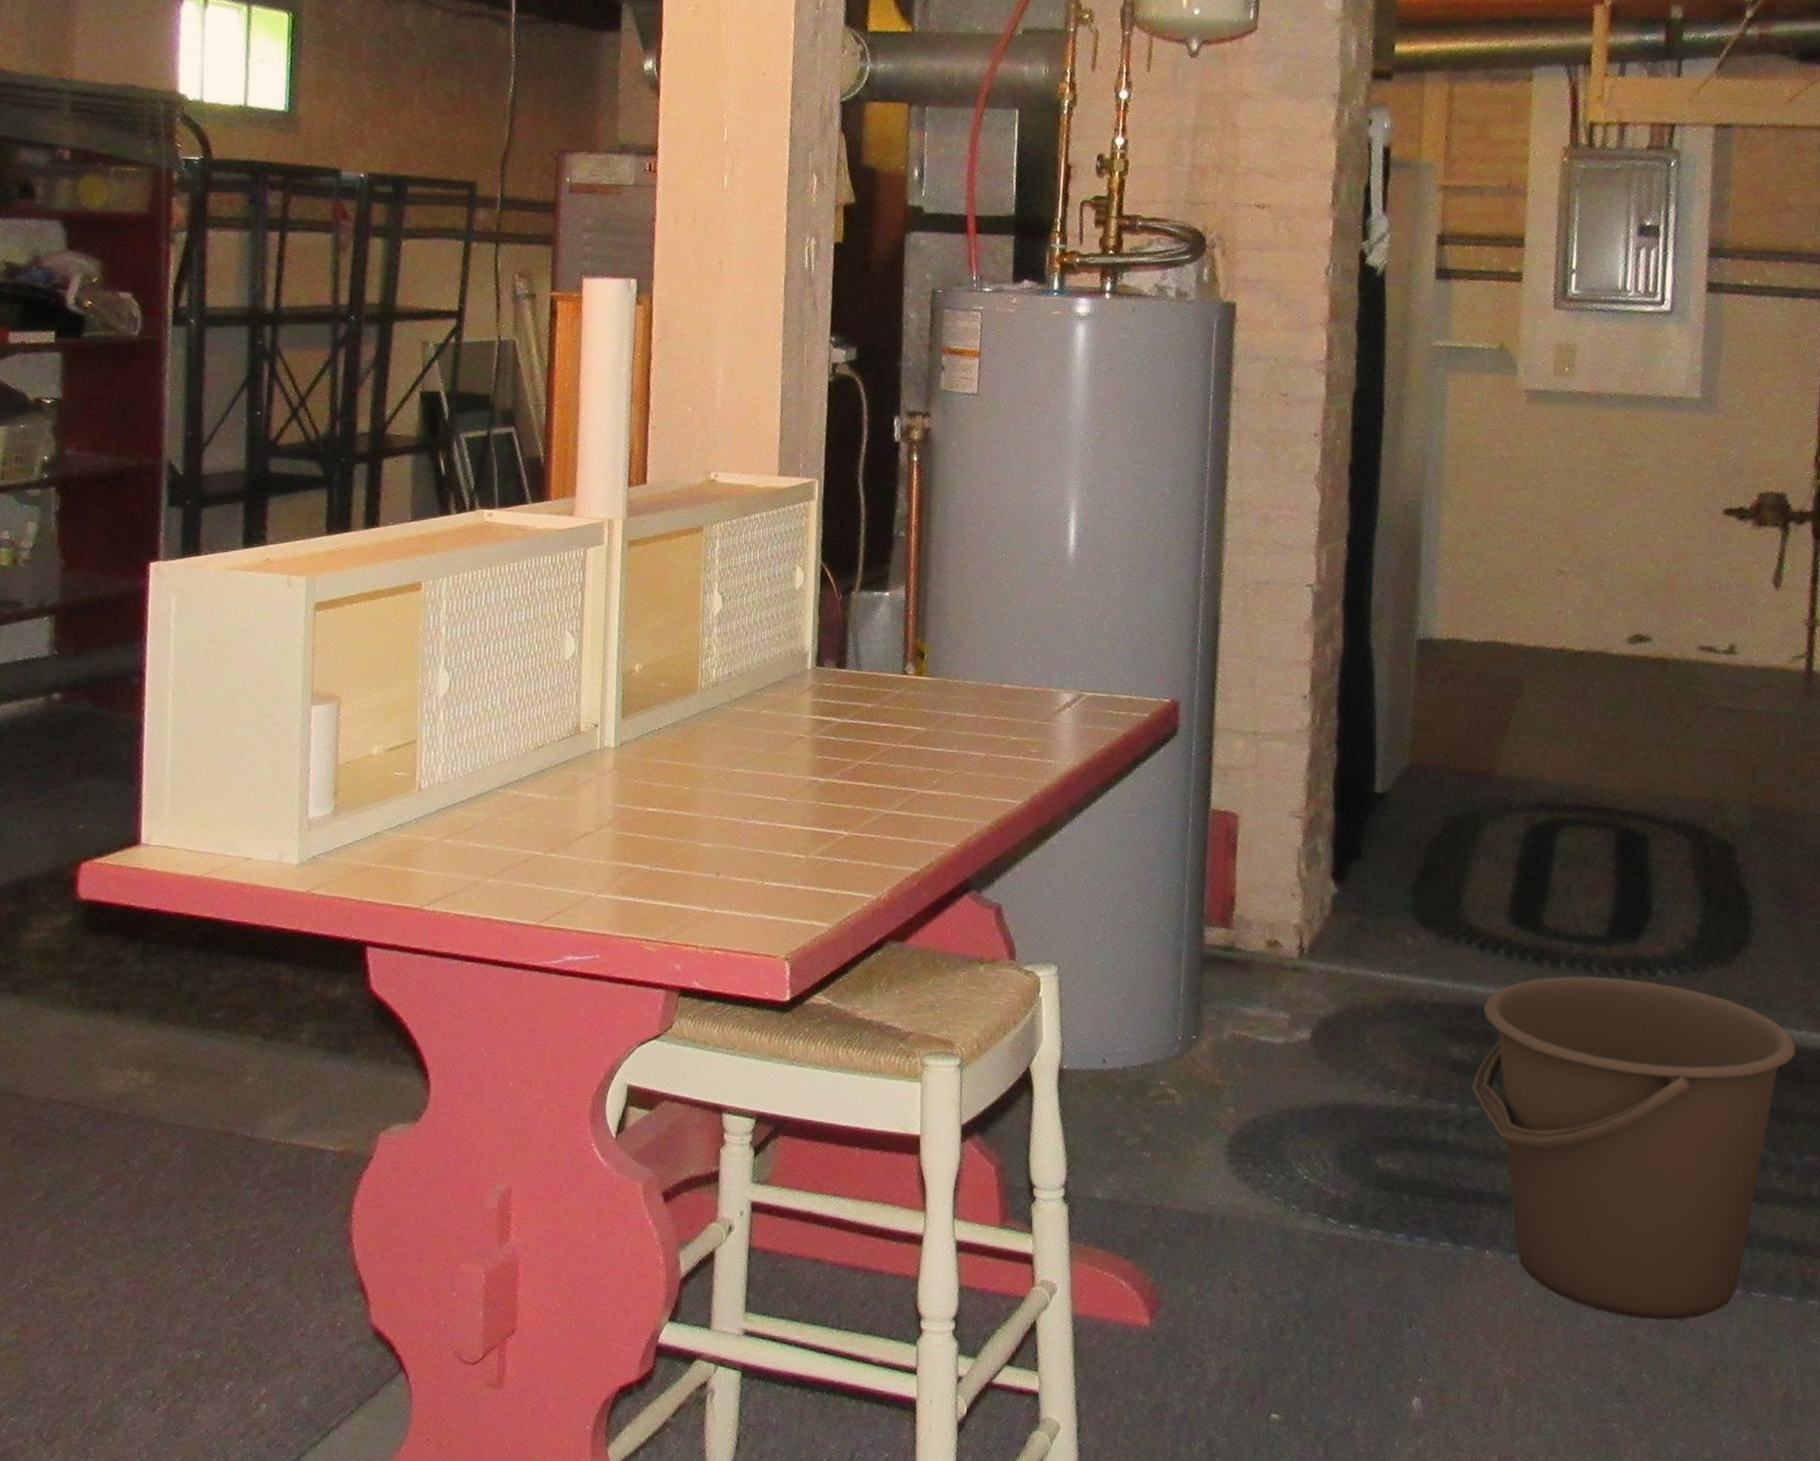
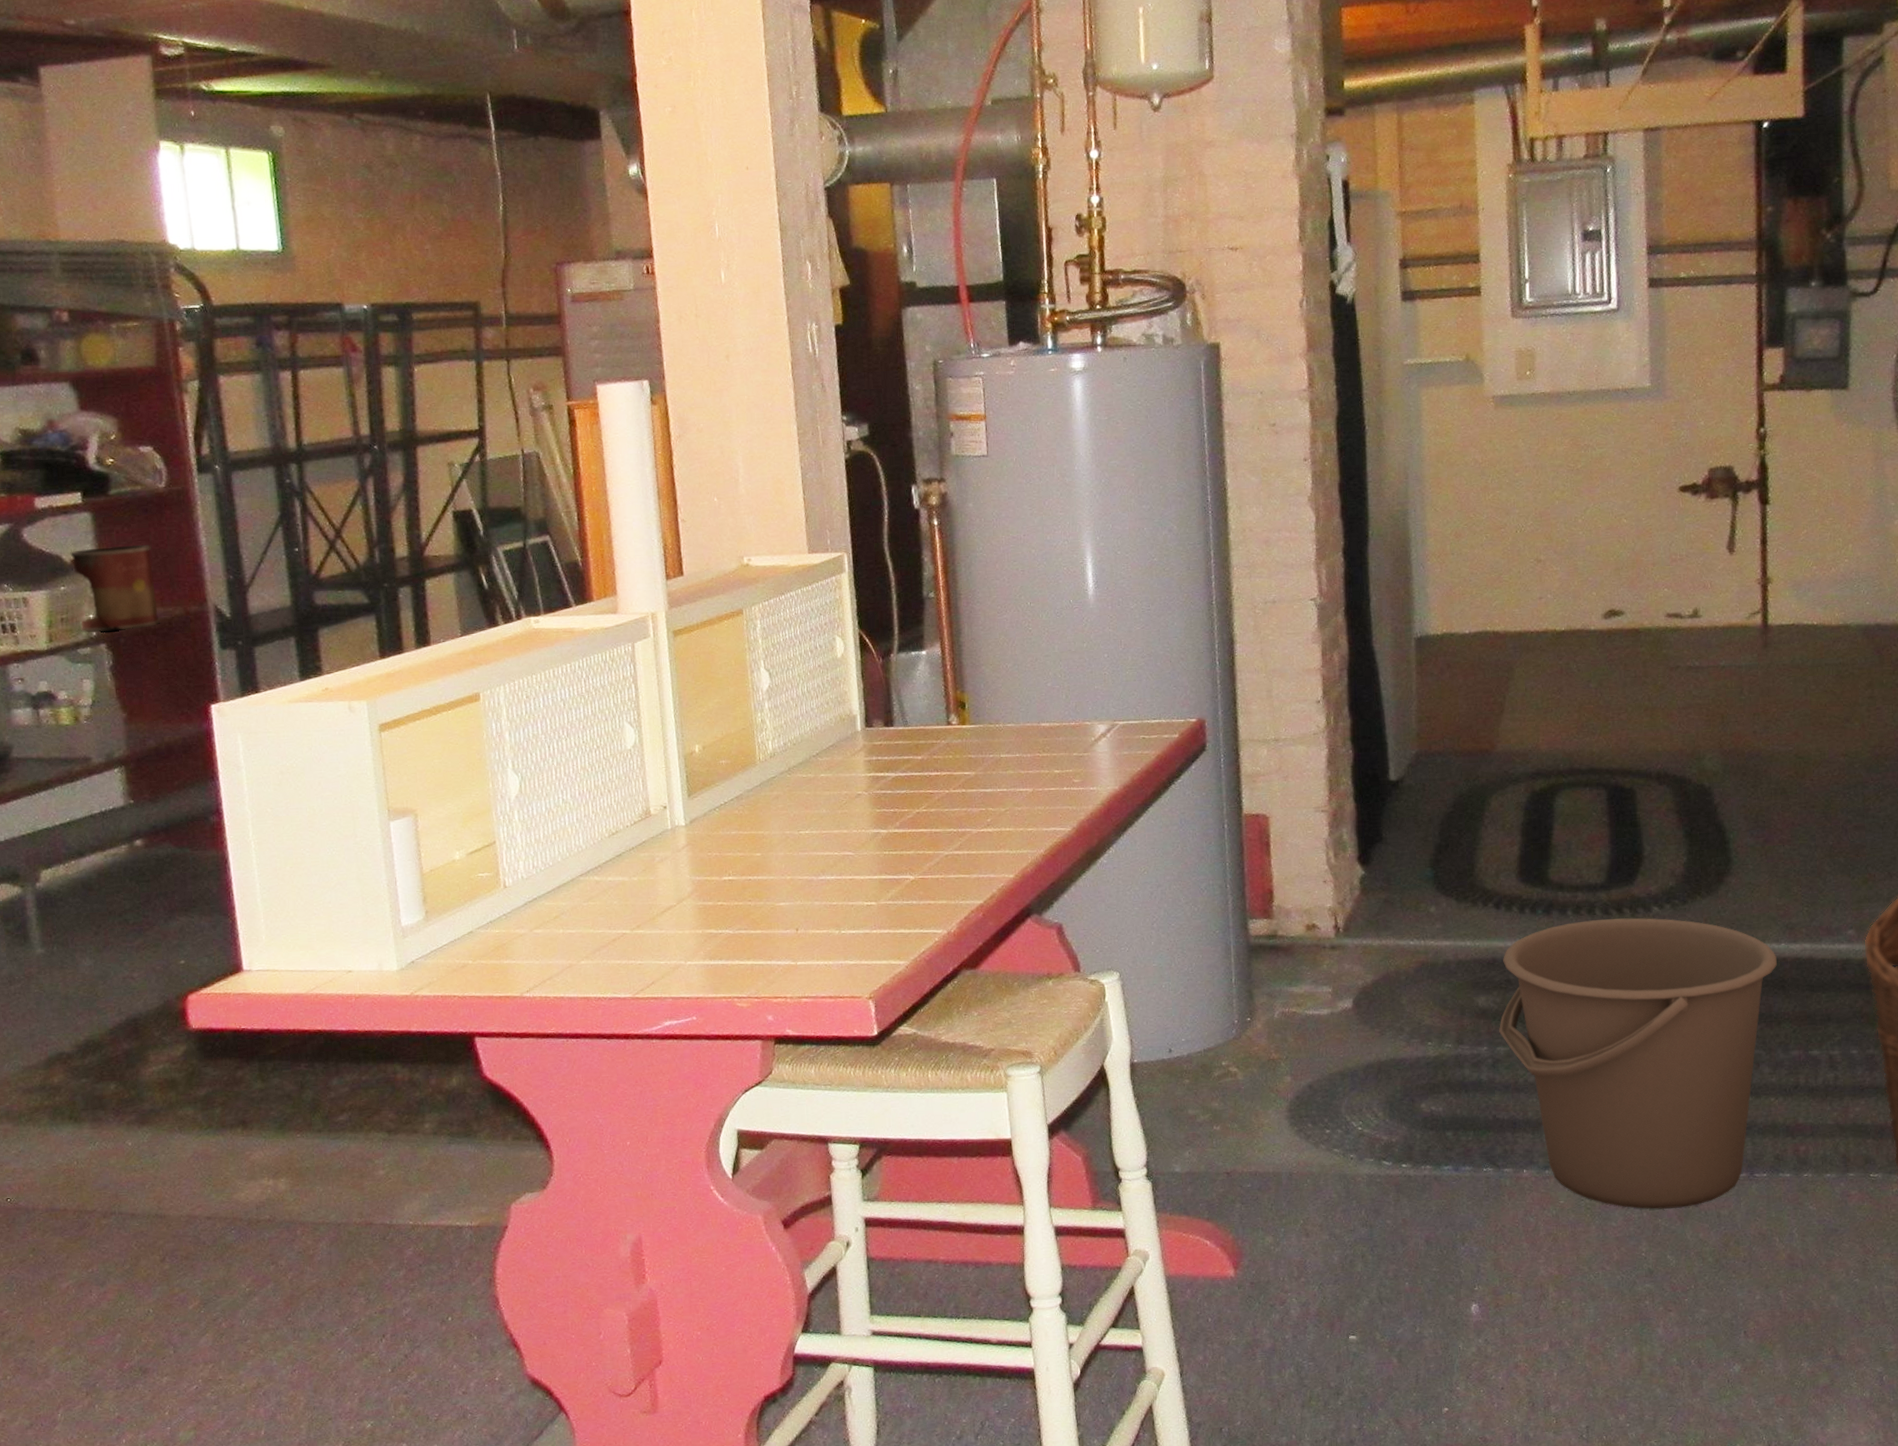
paint can: none [33,389,115,477] -> present [70,544,160,633]

